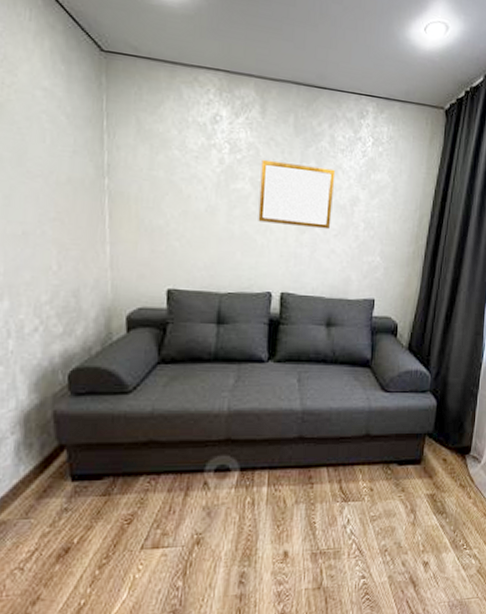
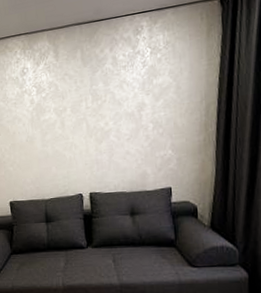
writing board: present [258,159,336,230] -> none [61,84,123,141]

